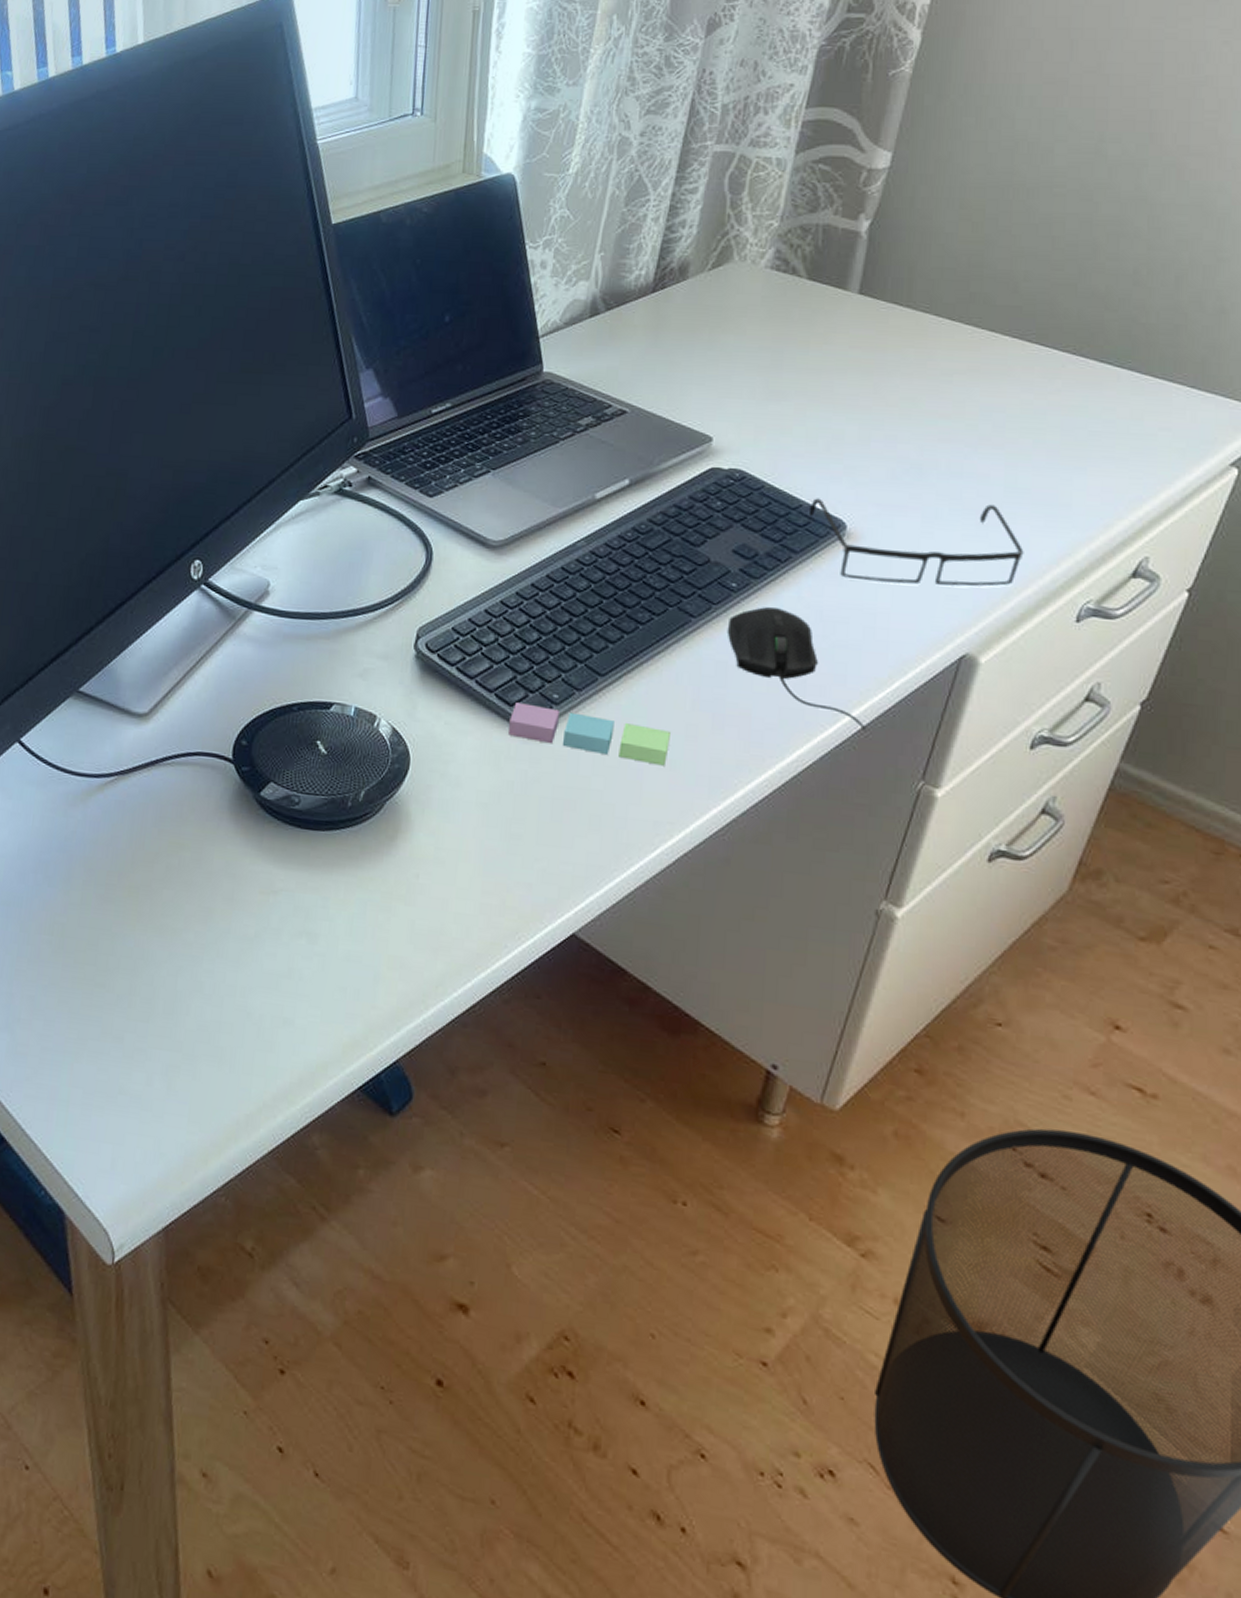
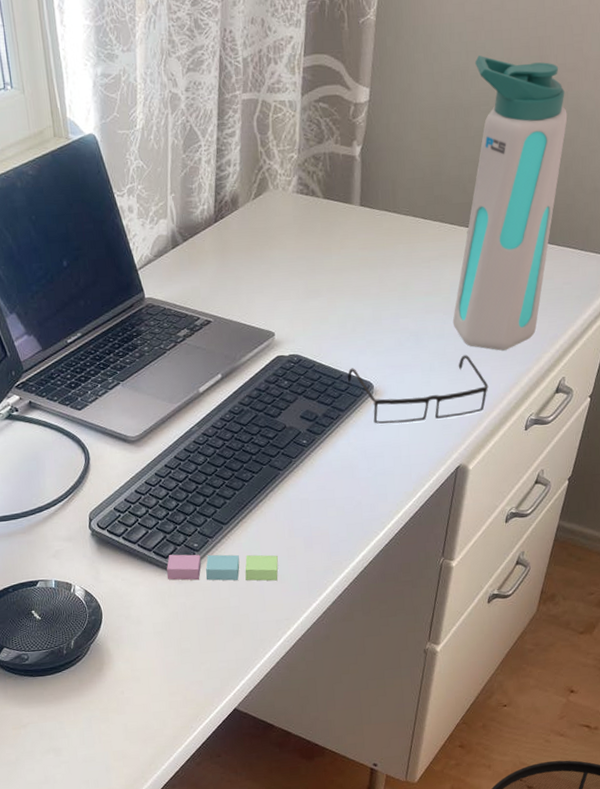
computer mouse: present [727,607,867,732] -> none [304,453,404,531]
water bottle: none [977,126,1186,507] -> present [452,56,568,351]

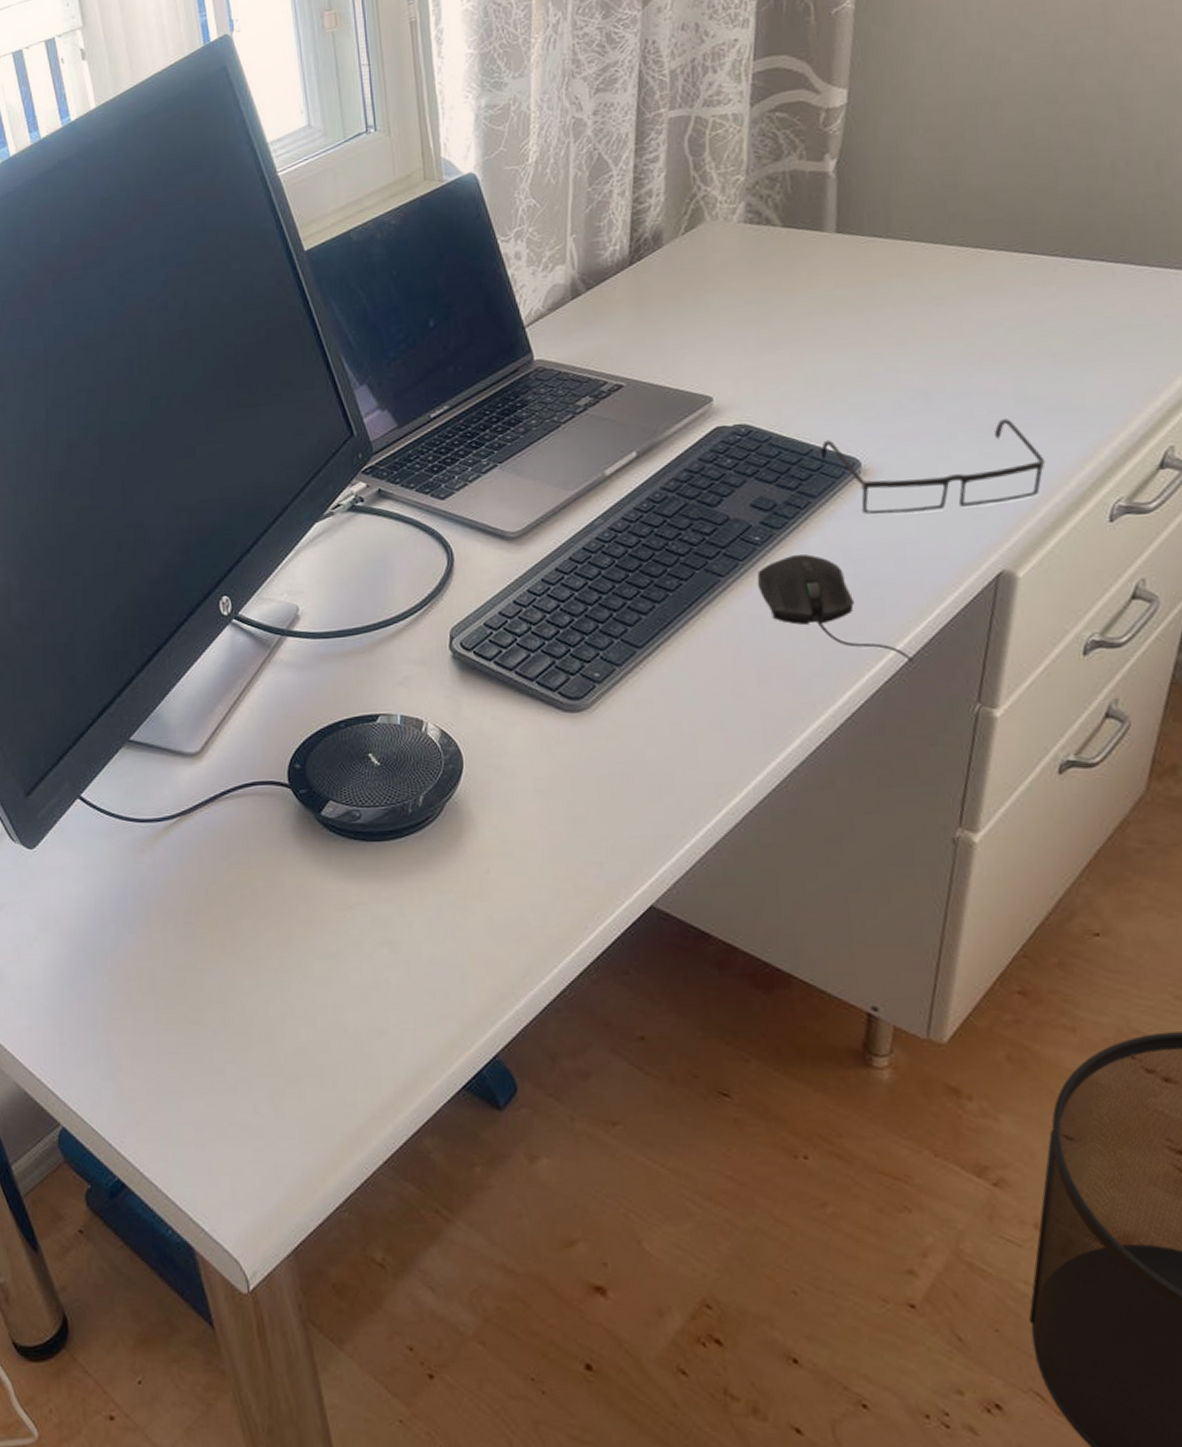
sticky notes: present [167,554,279,581] -> none [555,686,718,728]
computer mouse: none [304,453,404,531] -> present [757,554,914,663]
water bottle: present [452,56,568,351] -> none [982,32,1156,412]

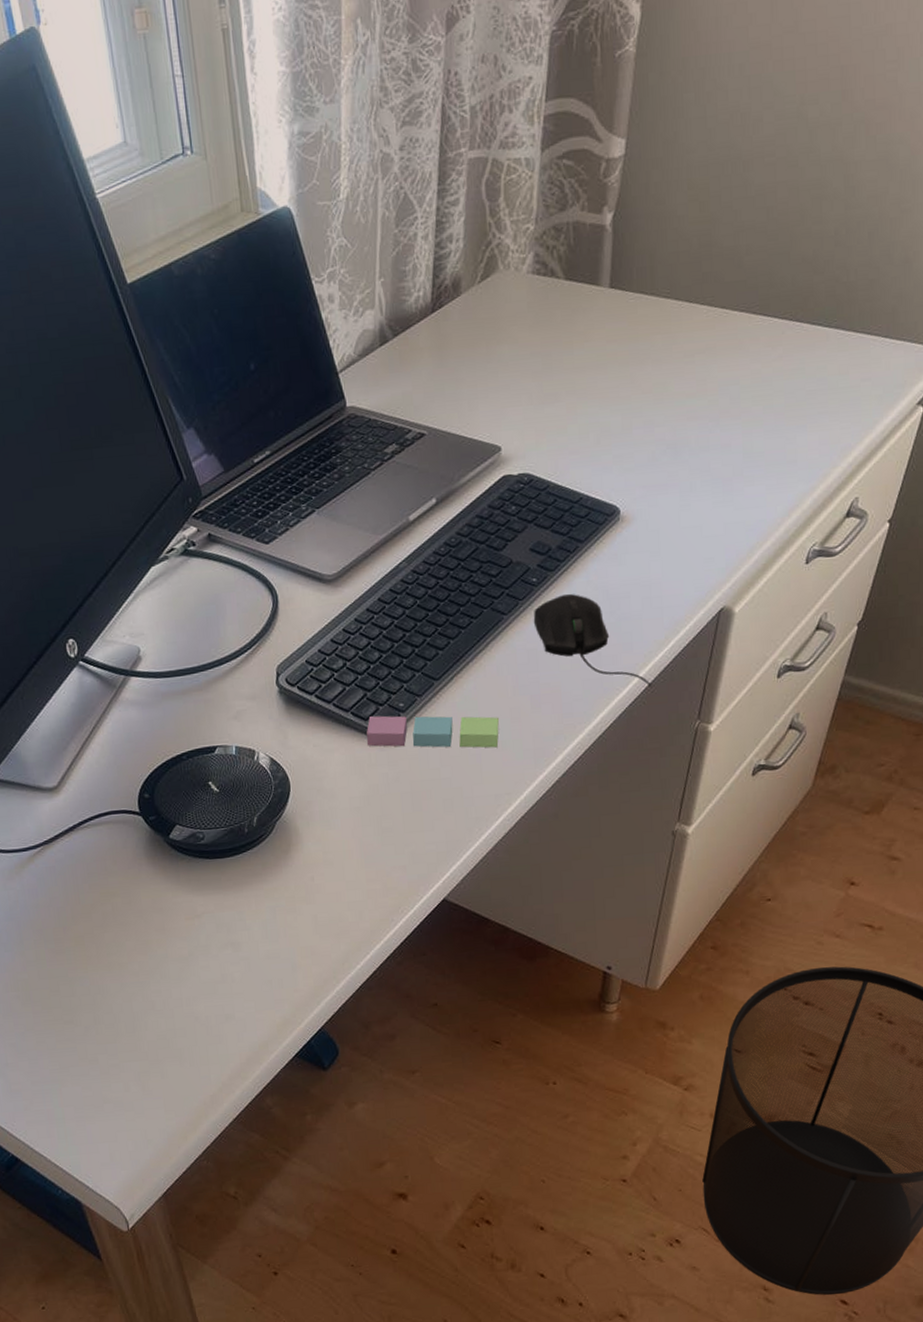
sticky notes: none [555,686,718,728] -> present [366,715,500,748]
glasses: present [820,418,1046,515] -> none [588,471,762,558]

